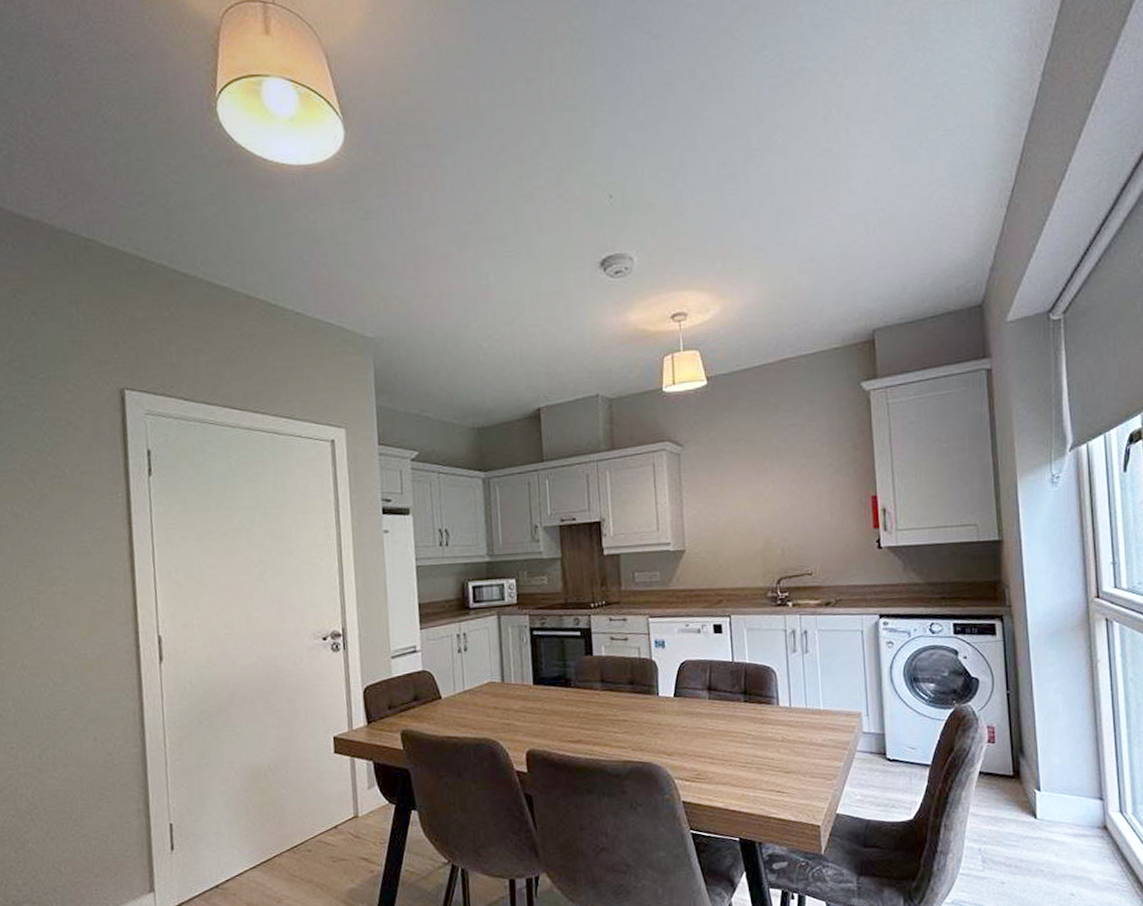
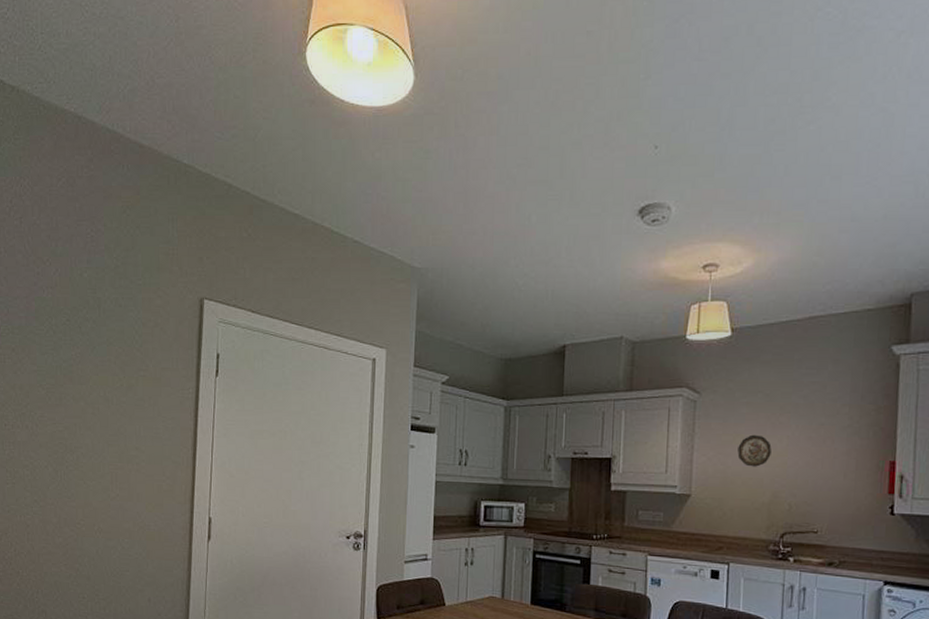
decorative plate: none [726,482,759,516] -> present [737,434,772,467]

